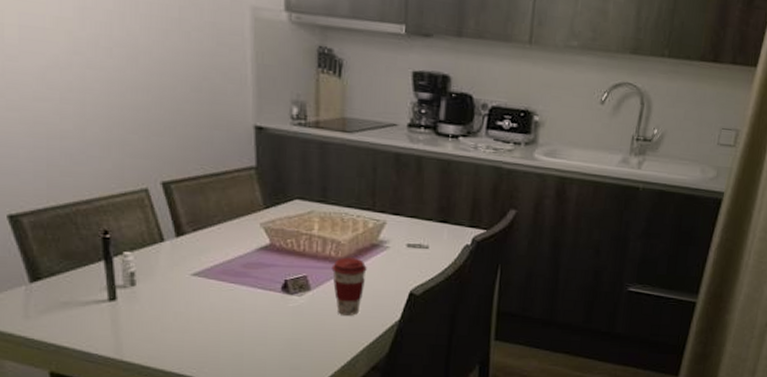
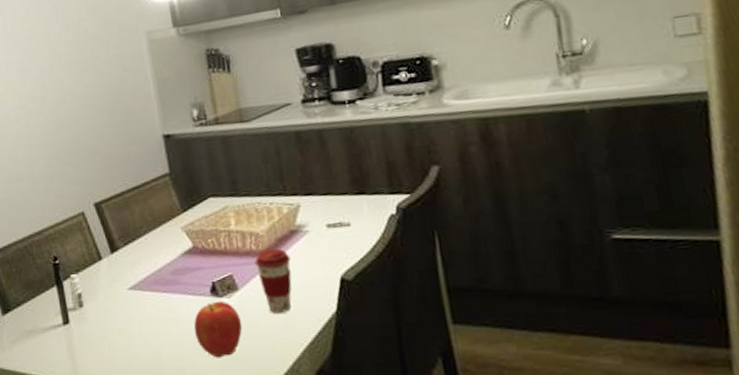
apple: none [258,297,309,349] -> present [193,300,243,358]

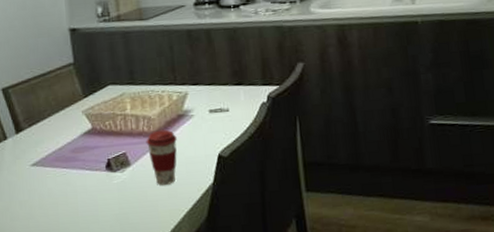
apple: present [193,300,243,358] -> none [89,175,133,224]

